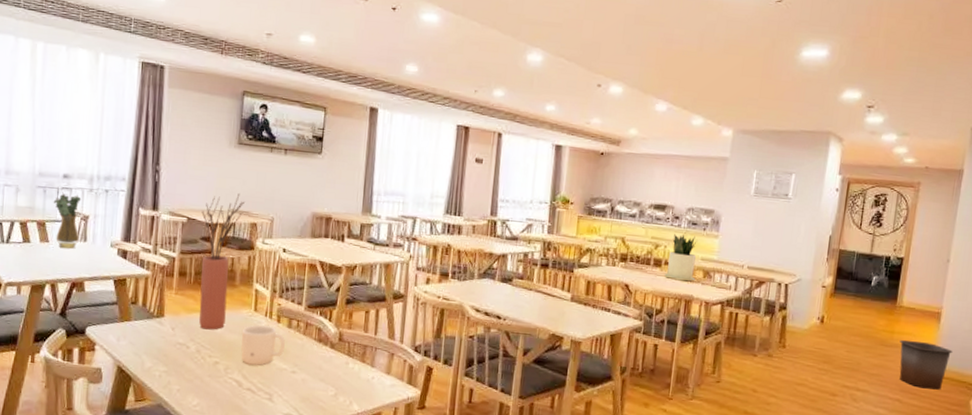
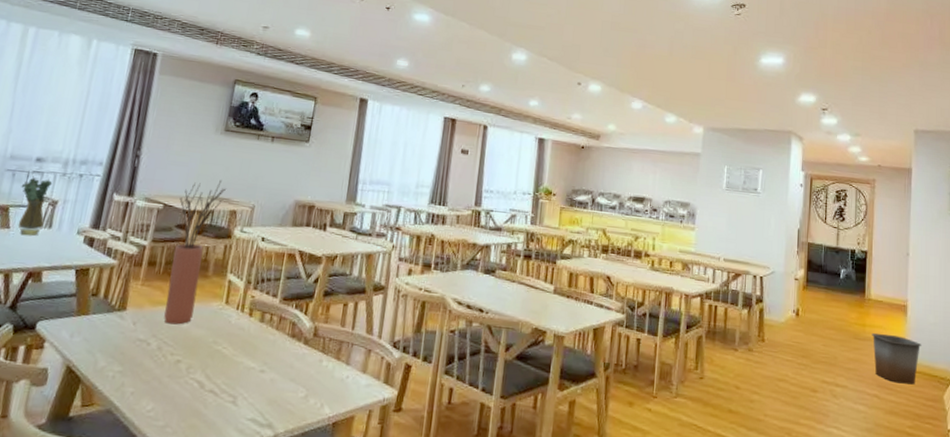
mug: present [241,325,285,365] -> none [206,319,256,364]
planter: present [663,234,697,282] -> none [644,226,675,274]

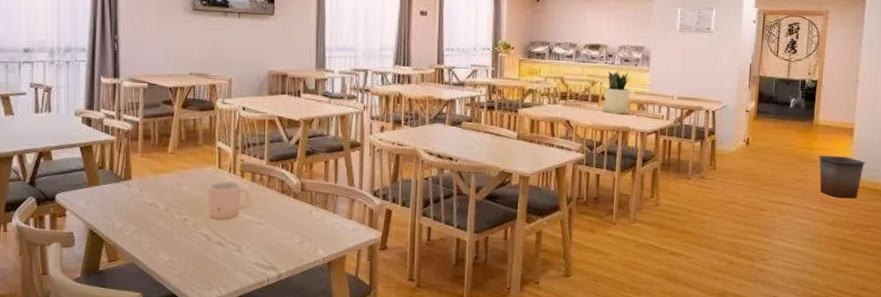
vase: present [18,176,53,237] -> none [15,66,43,121]
vase: present [164,180,227,325] -> none [162,57,204,189]
mug: none [206,319,256,364] -> present [207,181,250,219]
planter: none [644,226,675,274] -> present [601,71,631,114]

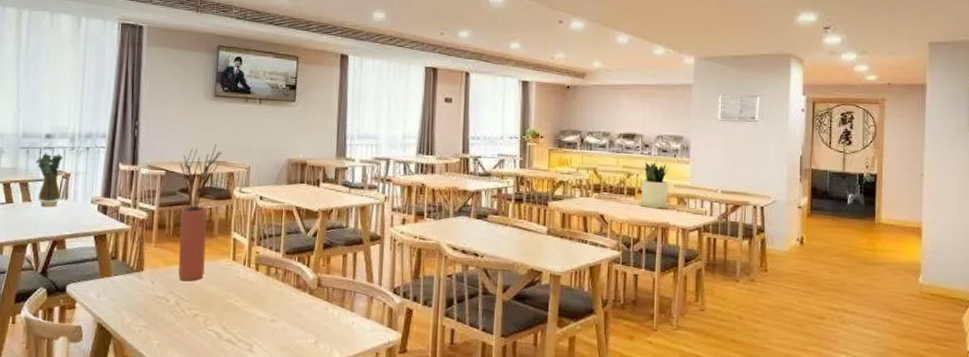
vase: none [15,66,43,121] -> present [36,152,63,208]
vase: none [162,57,204,189] -> present [178,144,223,282]
mug: present [207,181,250,219] -> none [220,274,264,316]
waste bin: present [818,156,866,199] -> none [883,258,938,308]

